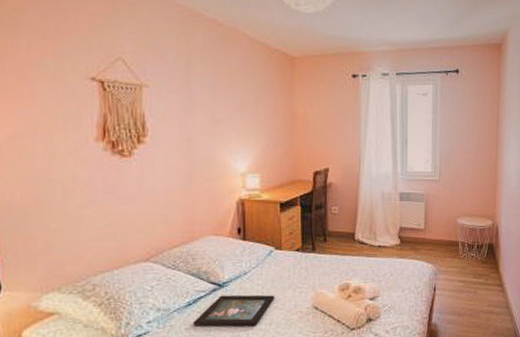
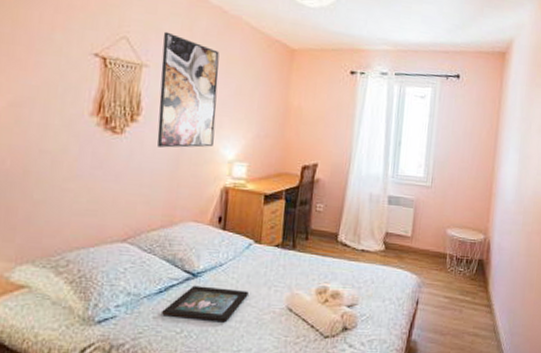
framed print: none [159,49,224,166] -> present [157,31,220,148]

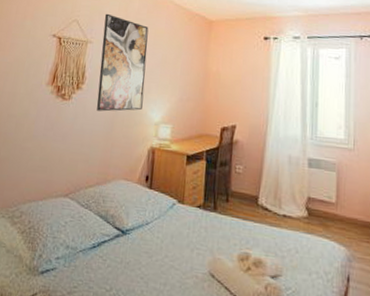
decorative tray: present [160,285,249,321] -> none [93,242,172,283]

